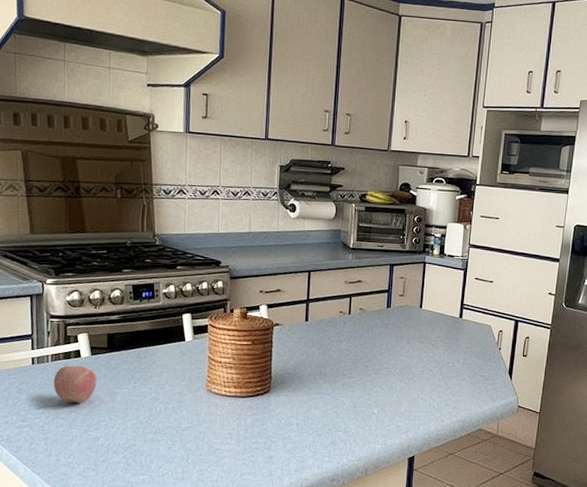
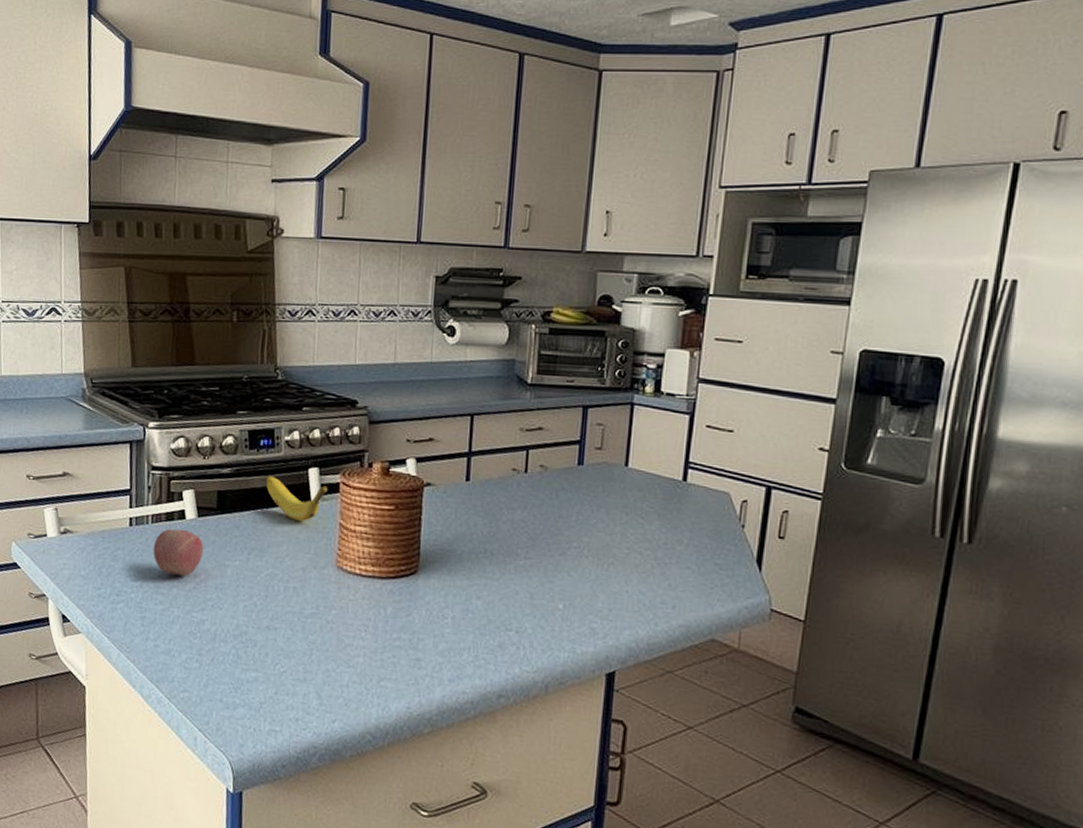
banana: none [147,321,199,357] -> present [265,476,328,522]

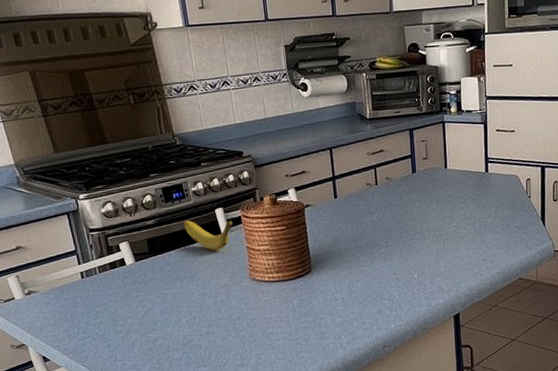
apple: present [153,529,204,576] -> none [104,273,146,309]

